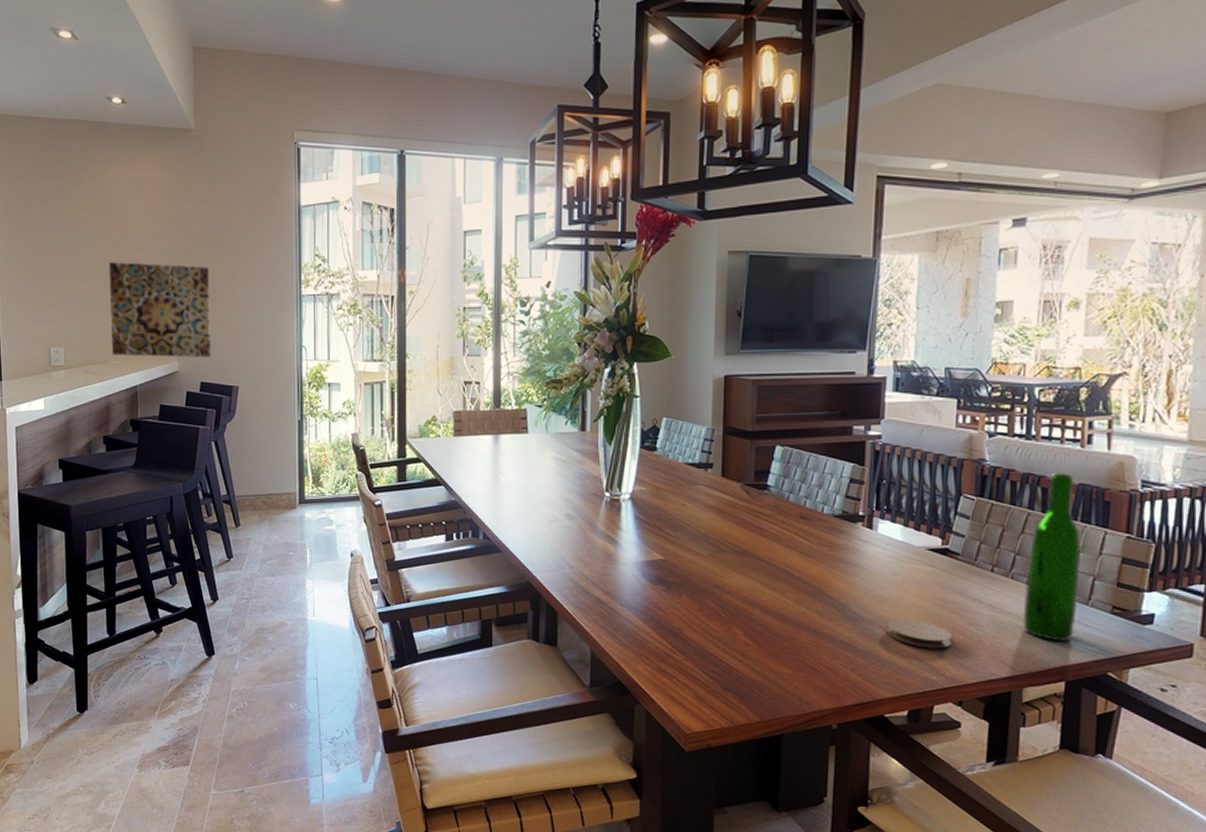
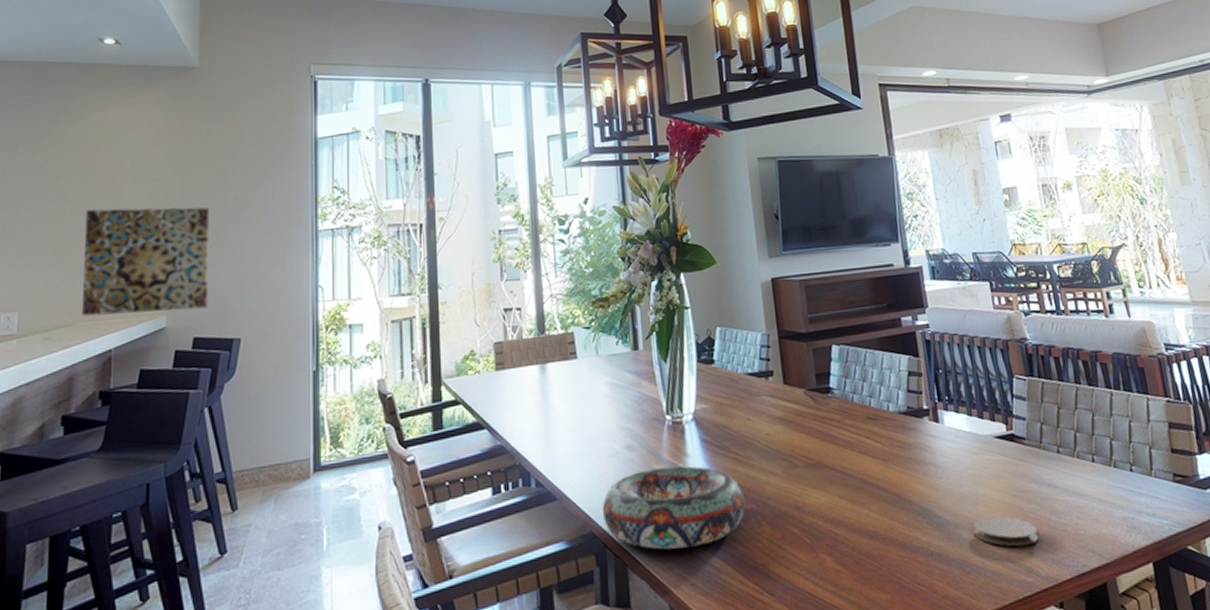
decorative bowl: none [539,537,669,606] -> present [602,466,745,550]
wine bottle: present [1022,472,1082,641] -> none [1085,344,1147,520]

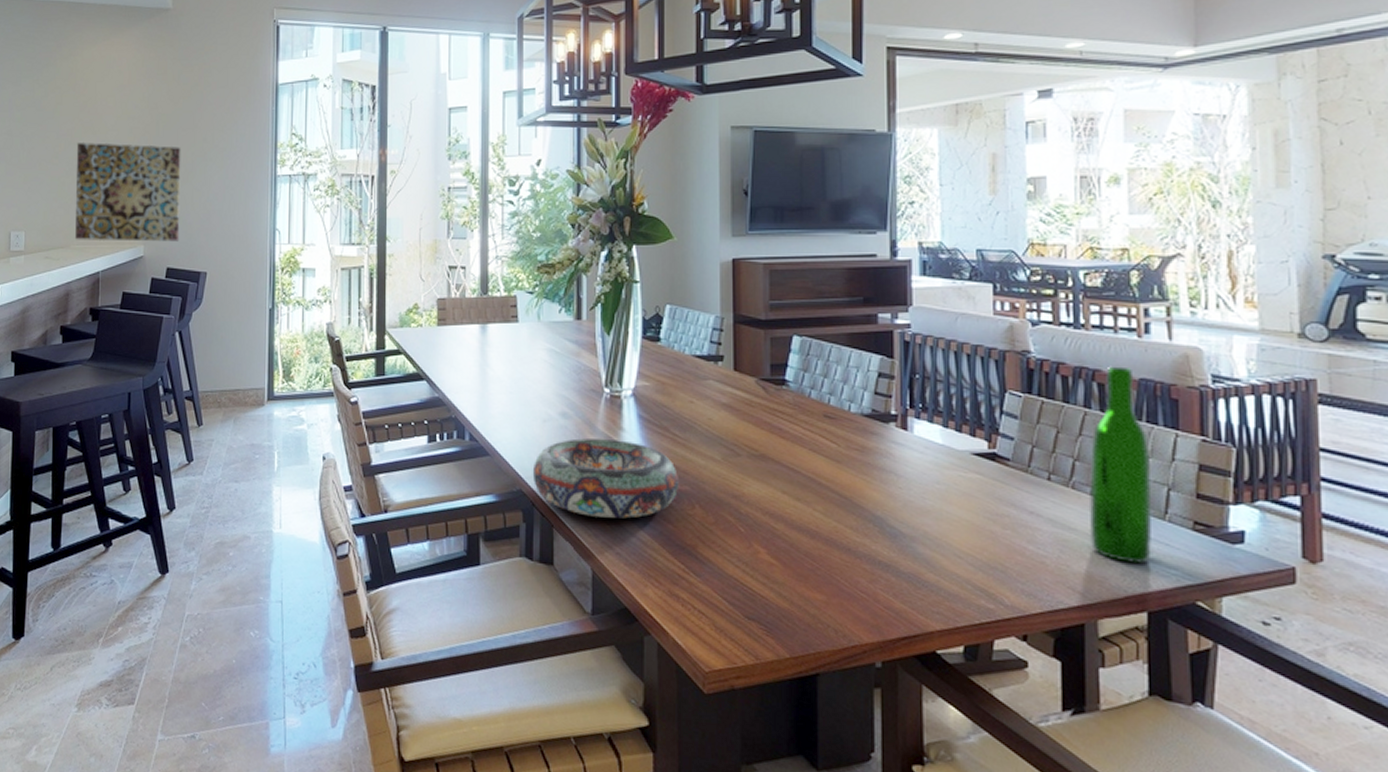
coaster: present [973,516,1038,547] -> none [932,535,1008,572]
wine bottle: none [1085,344,1147,520] -> present [1088,366,1152,563]

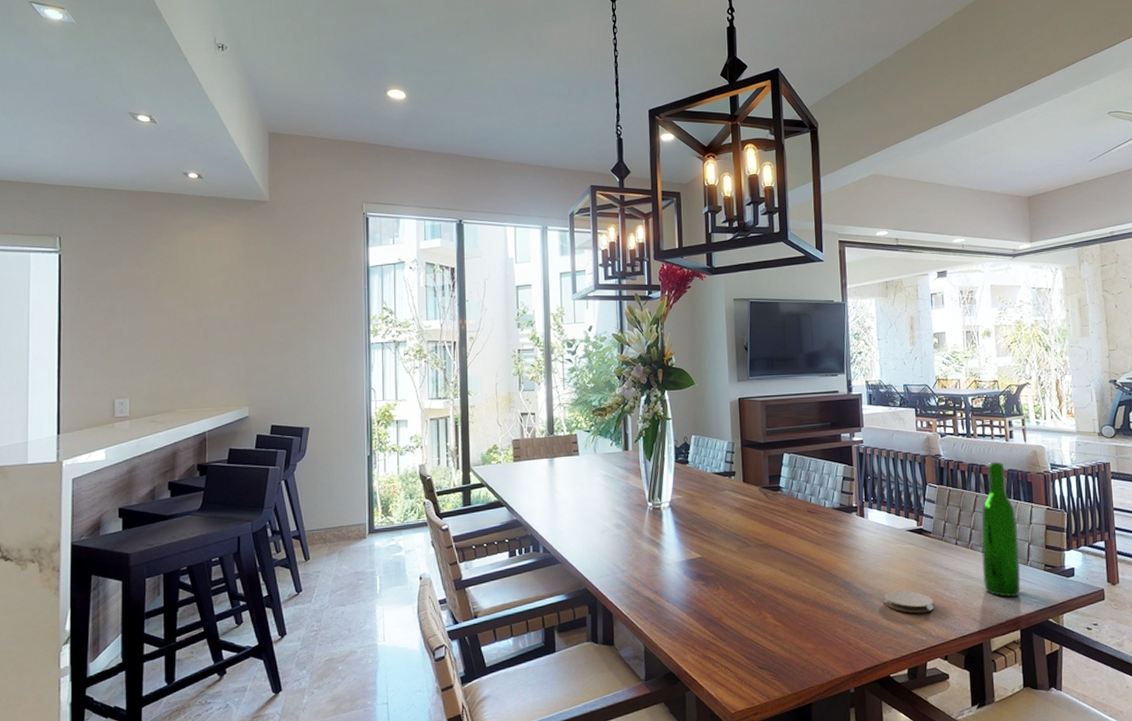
wall art: present [75,142,181,242] -> none [179,317,282,405]
decorative bowl: present [532,438,678,519] -> none [594,542,706,604]
coaster: none [932,535,1008,572] -> present [884,590,933,614]

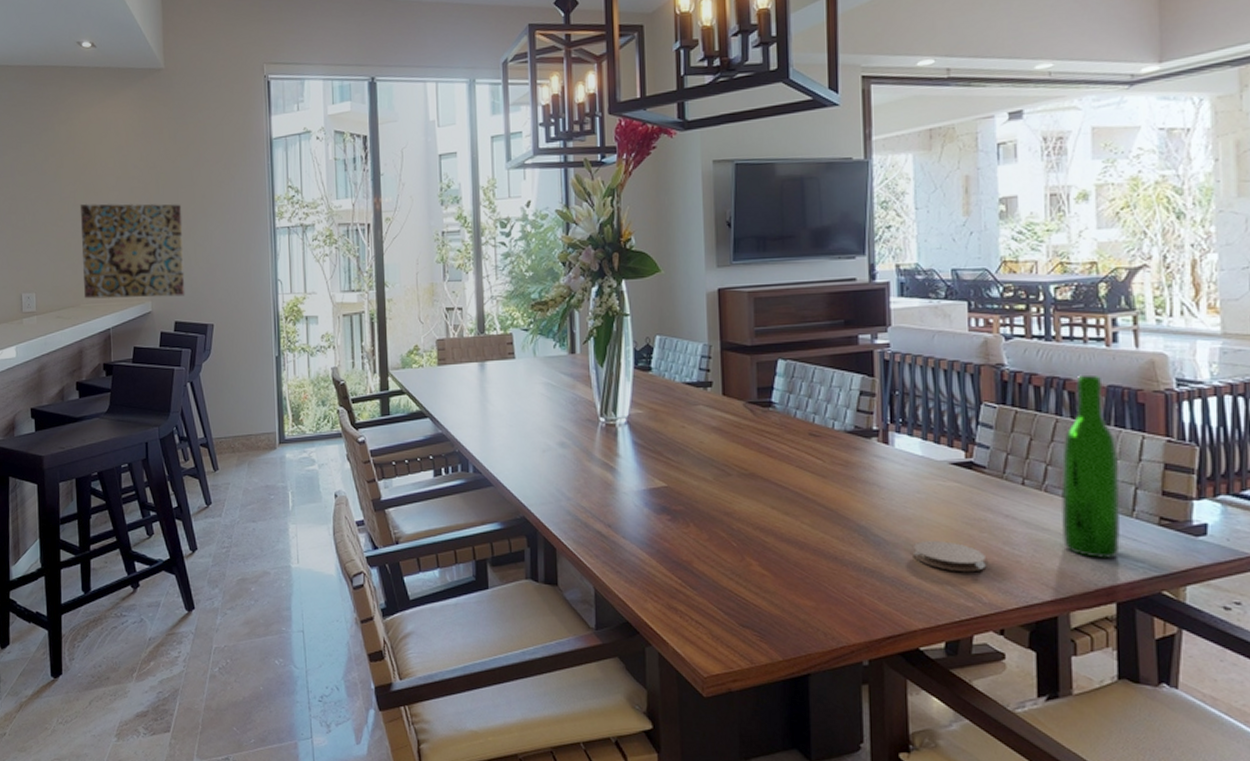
wall art: none [179,317,282,405] -> present [79,203,185,299]

